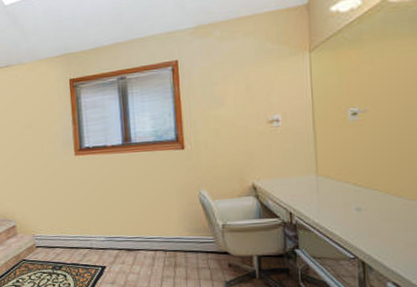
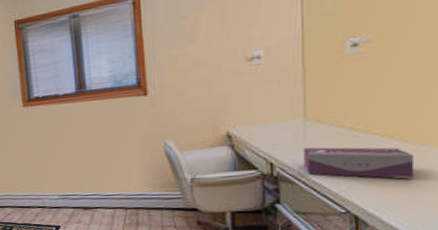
tissue box: none [317,199,408,229] -> present [303,147,415,179]

